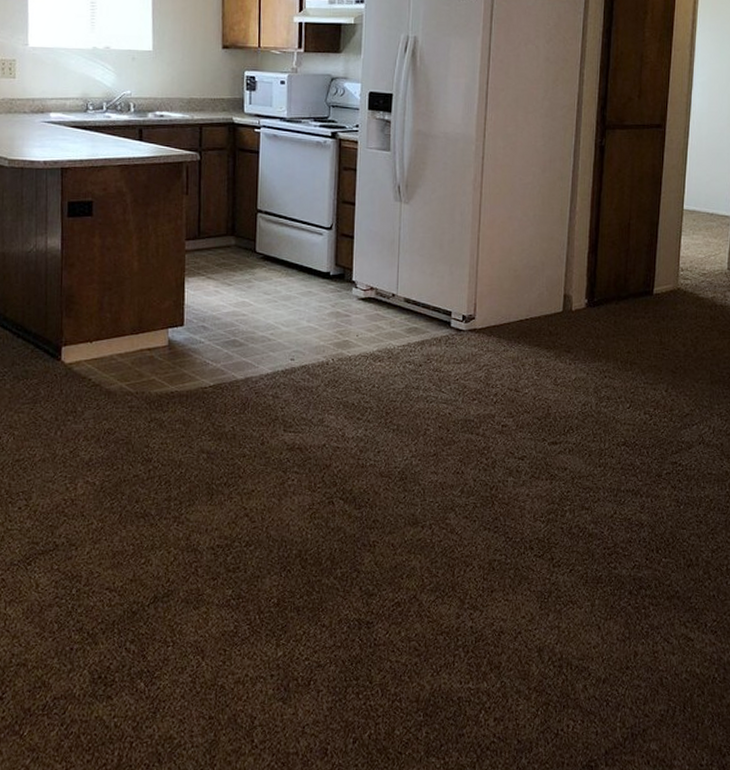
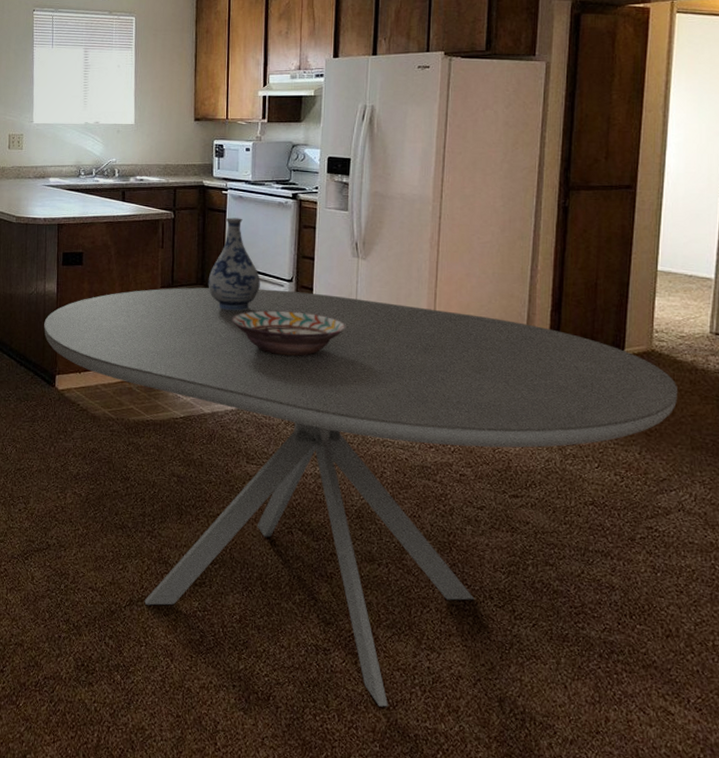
dining table: none [46,238,700,674] -> present [44,287,679,707]
vase: none [239,159,297,264] -> present [208,217,260,311]
decorative bowl: none [266,261,389,311] -> present [232,310,346,356]

